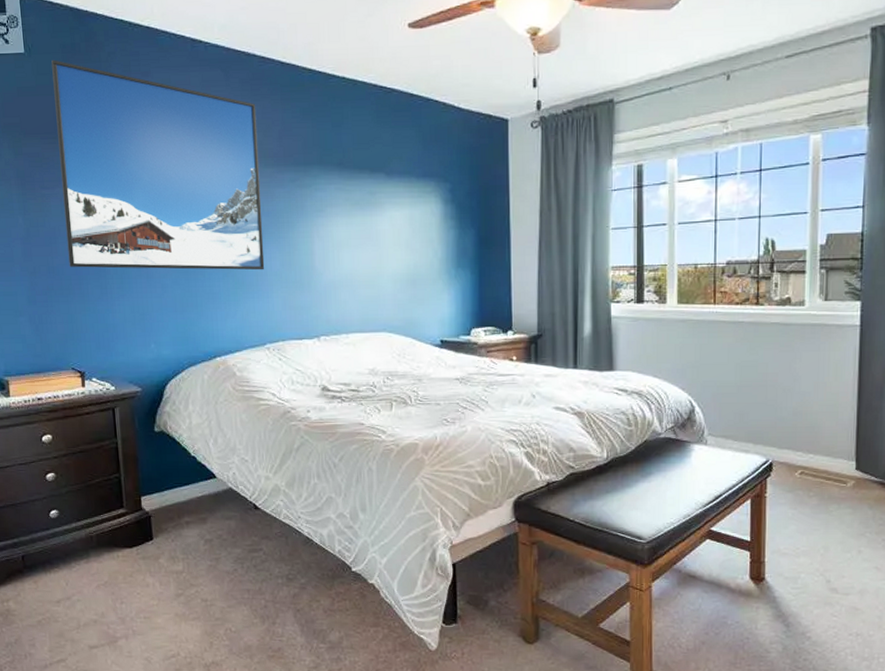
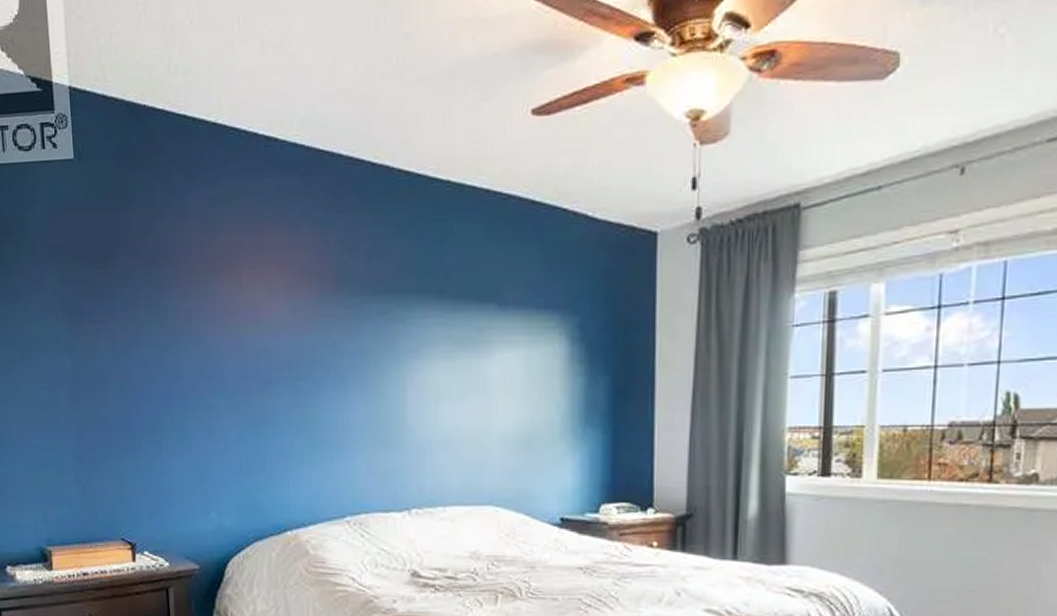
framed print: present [51,59,265,271] -> none [104,166,347,425]

